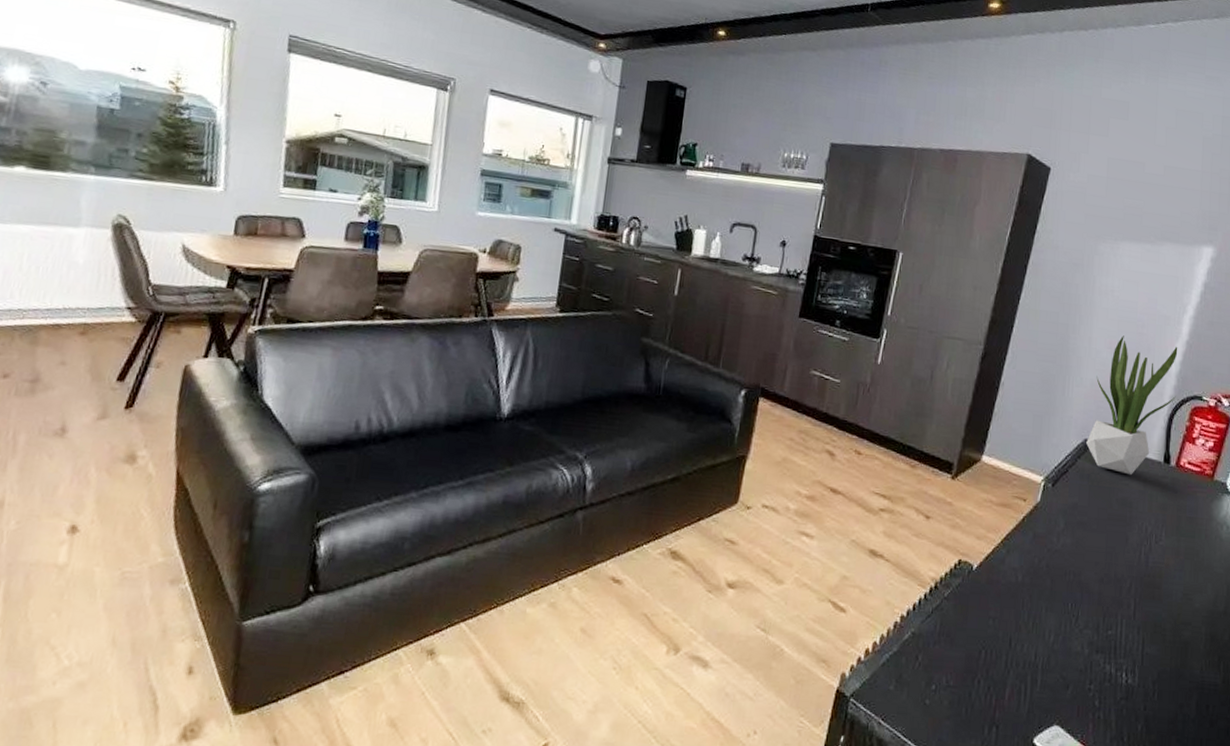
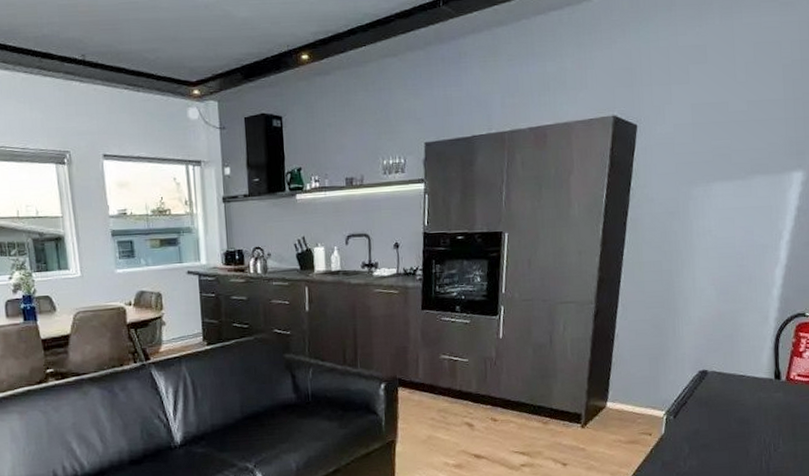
potted plant: present [1086,335,1178,476] -> none [701,271,780,396]

